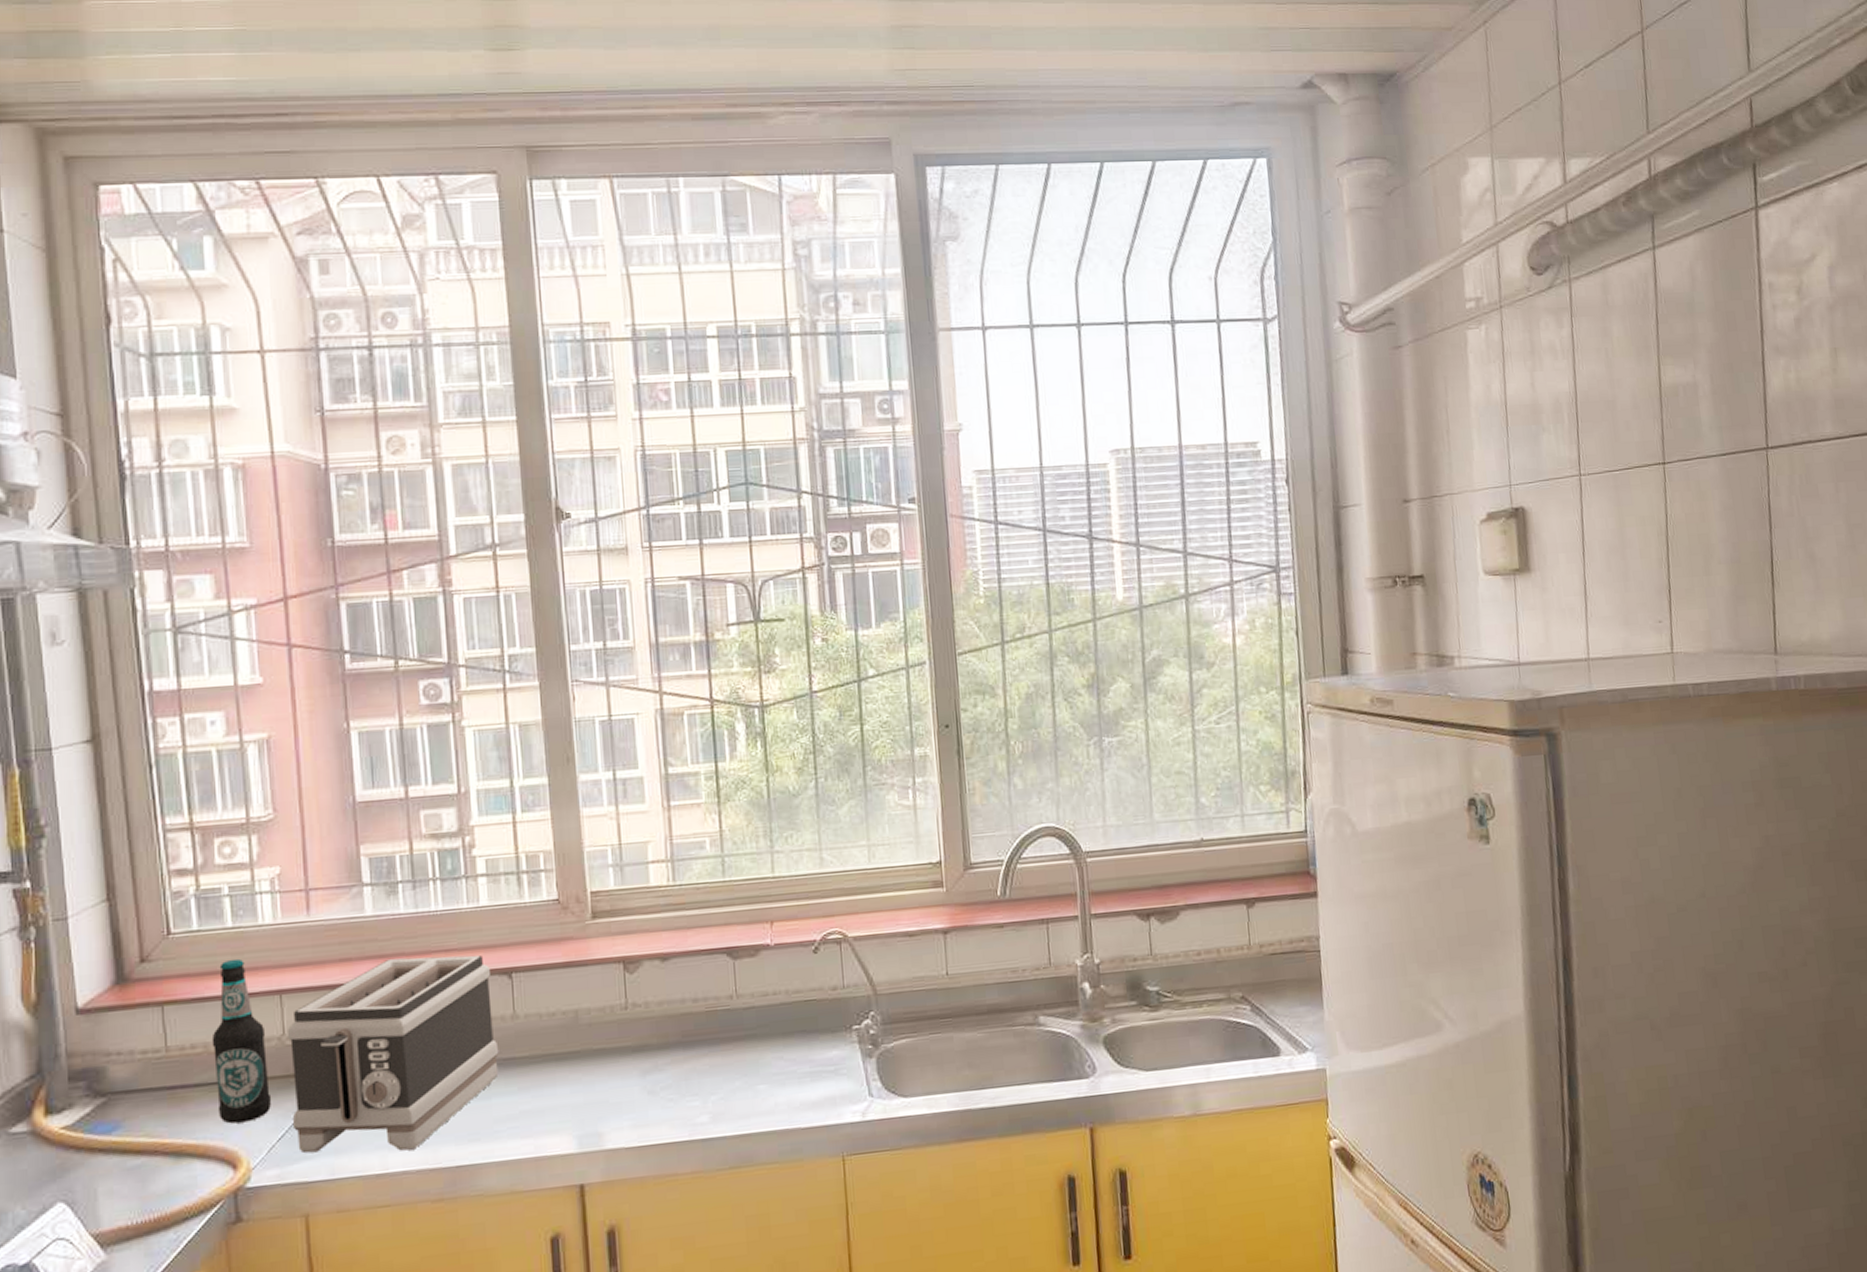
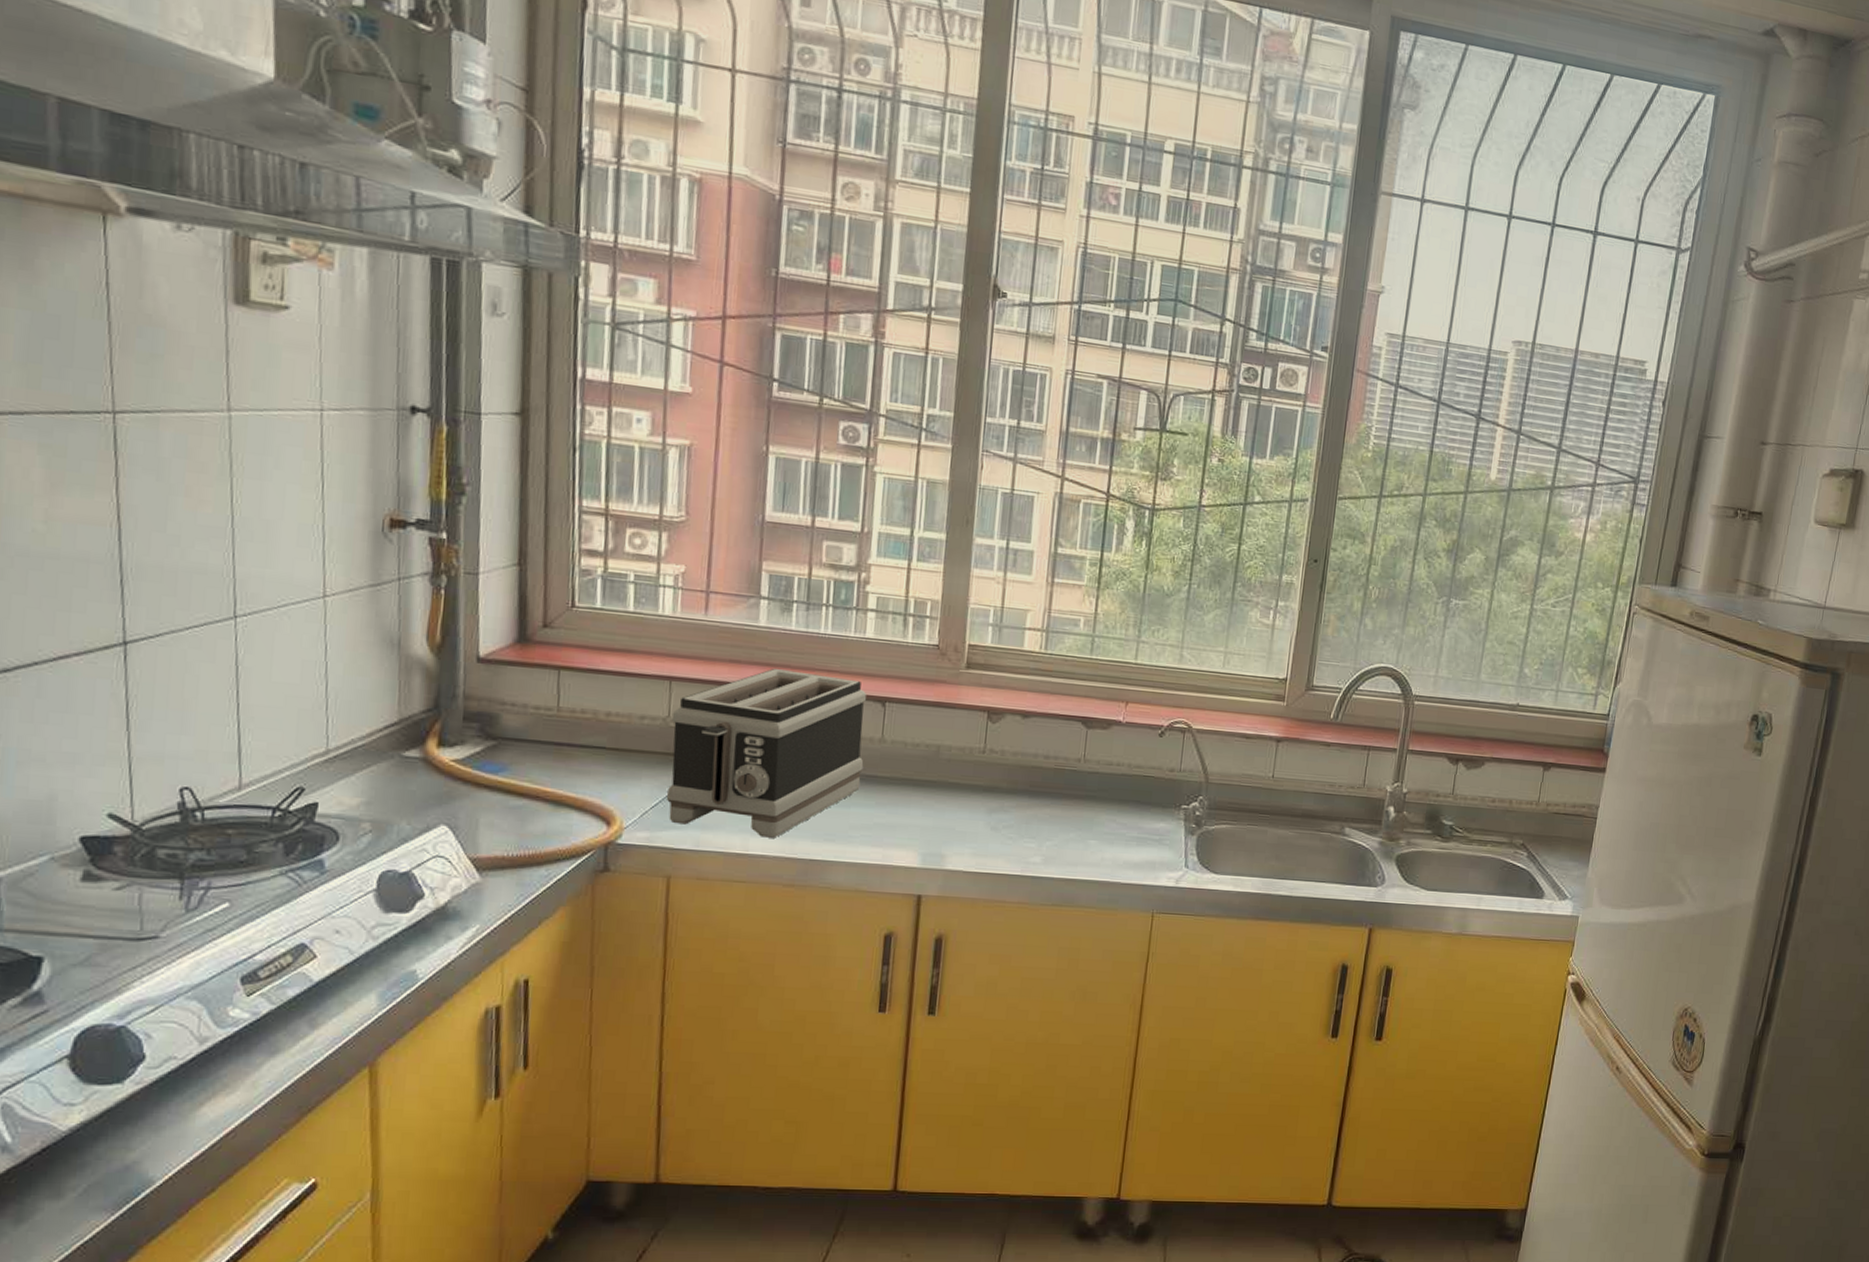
bottle: present [211,958,272,1124] -> none [599,640,652,787]

